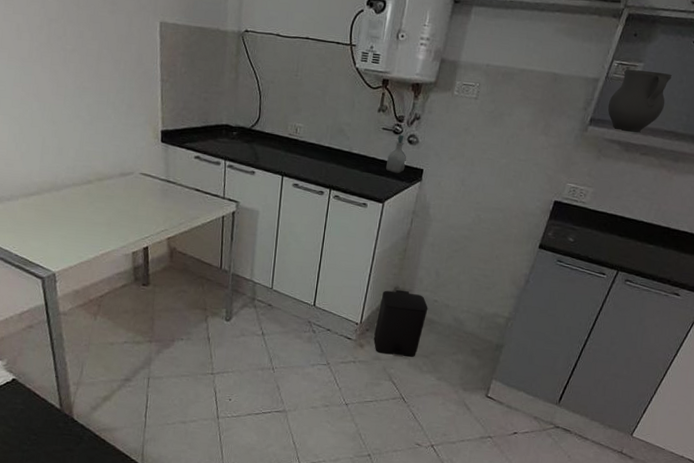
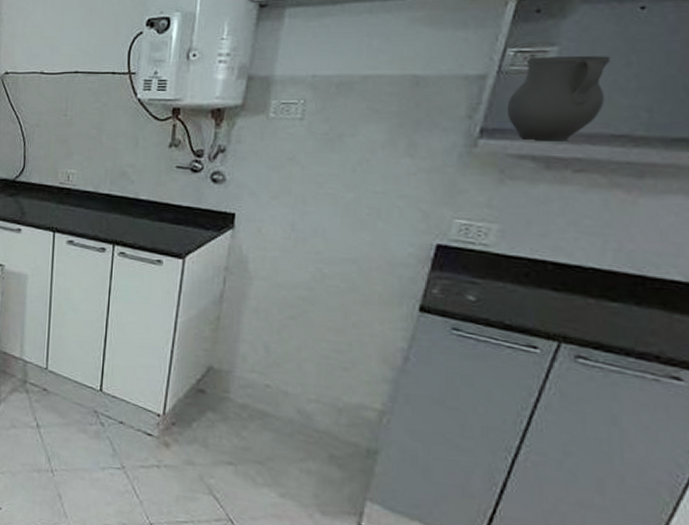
pedal bin: present [374,289,428,357] -> none [183,370,257,463]
soap bottle: present [386,134,406,174] -> none [184,172,210,221]

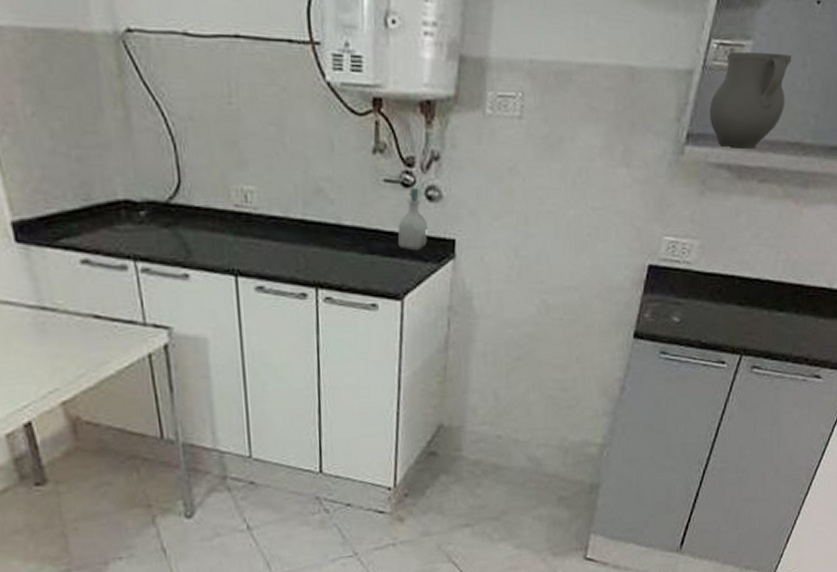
soap bottle: none [184,172,210,221] -> present [398,187,427,251]

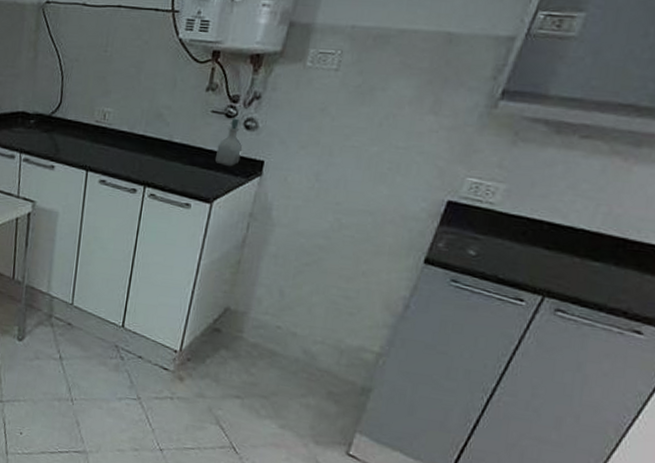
ceramic jug: present [709,52,792,149] -> none [528,22,631,108]

